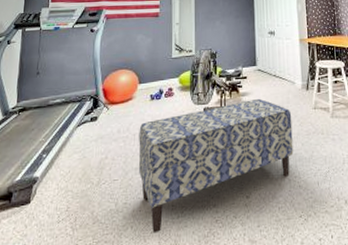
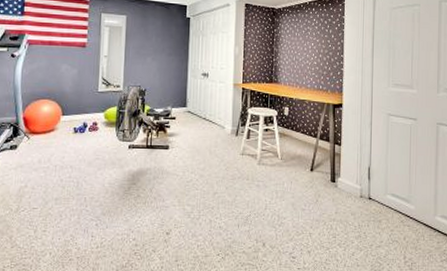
bench: present [138,98,294,234] -> none [59,140,218,261]

